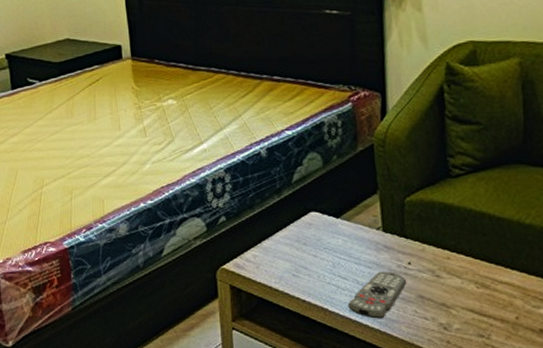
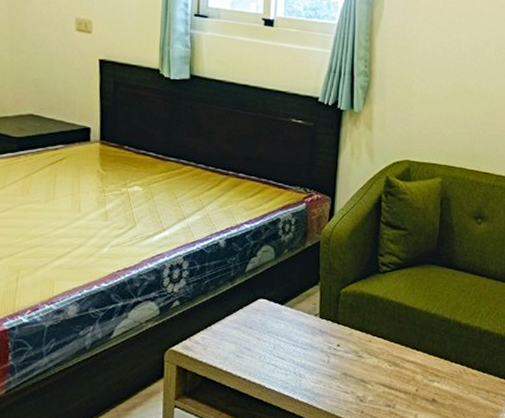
remote control: present [348,271,407,319] -> none [283,352,335,394]

